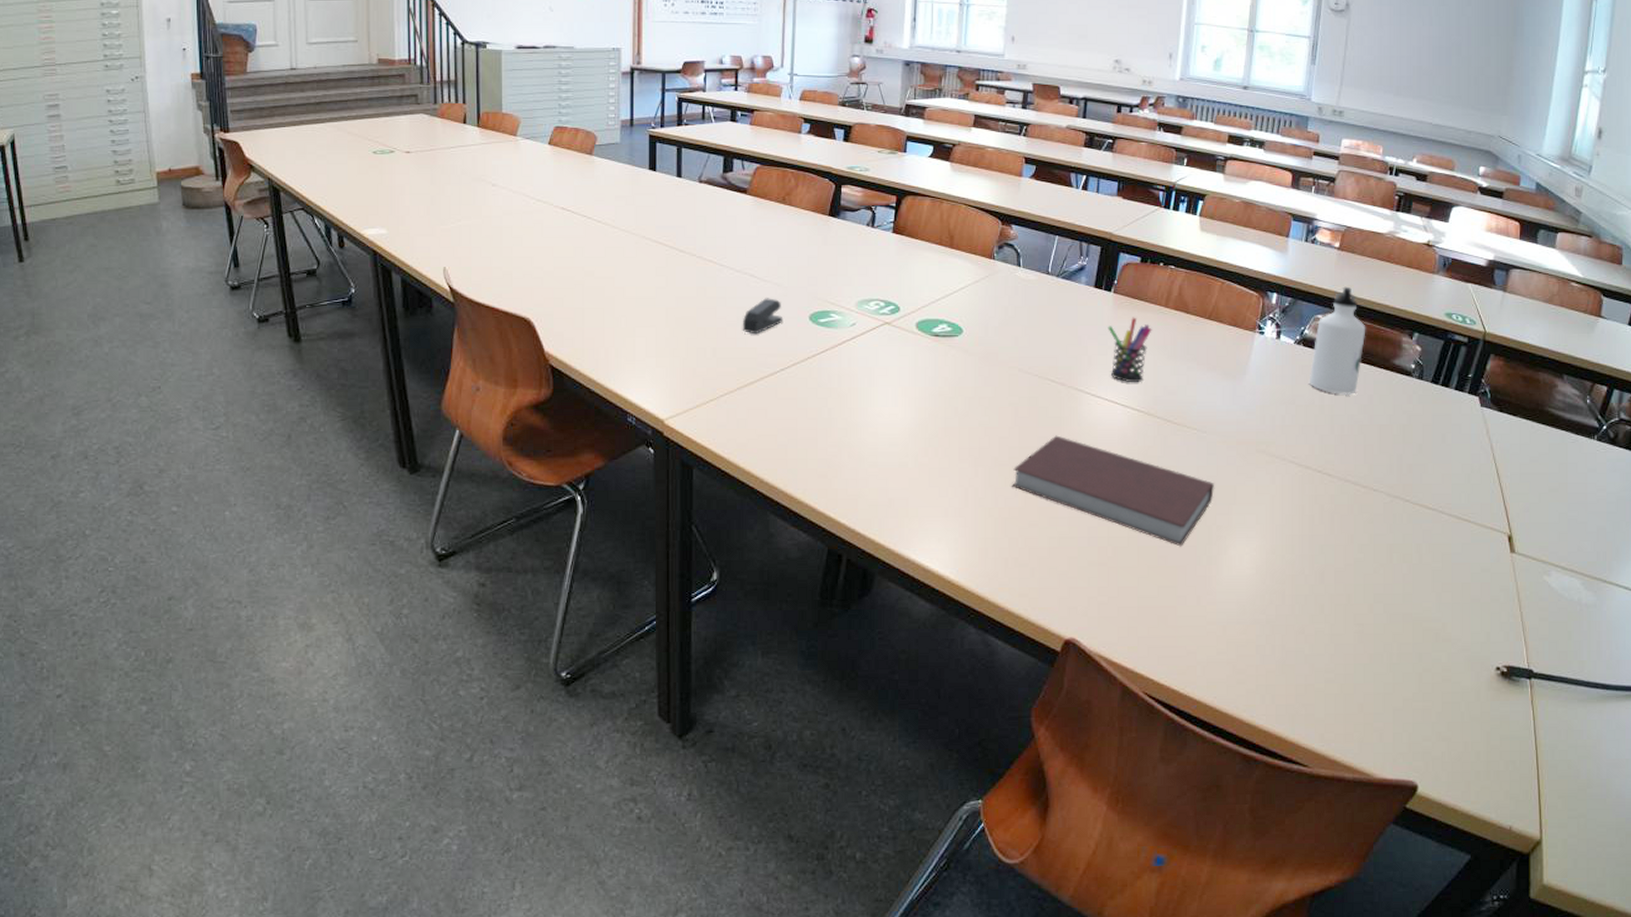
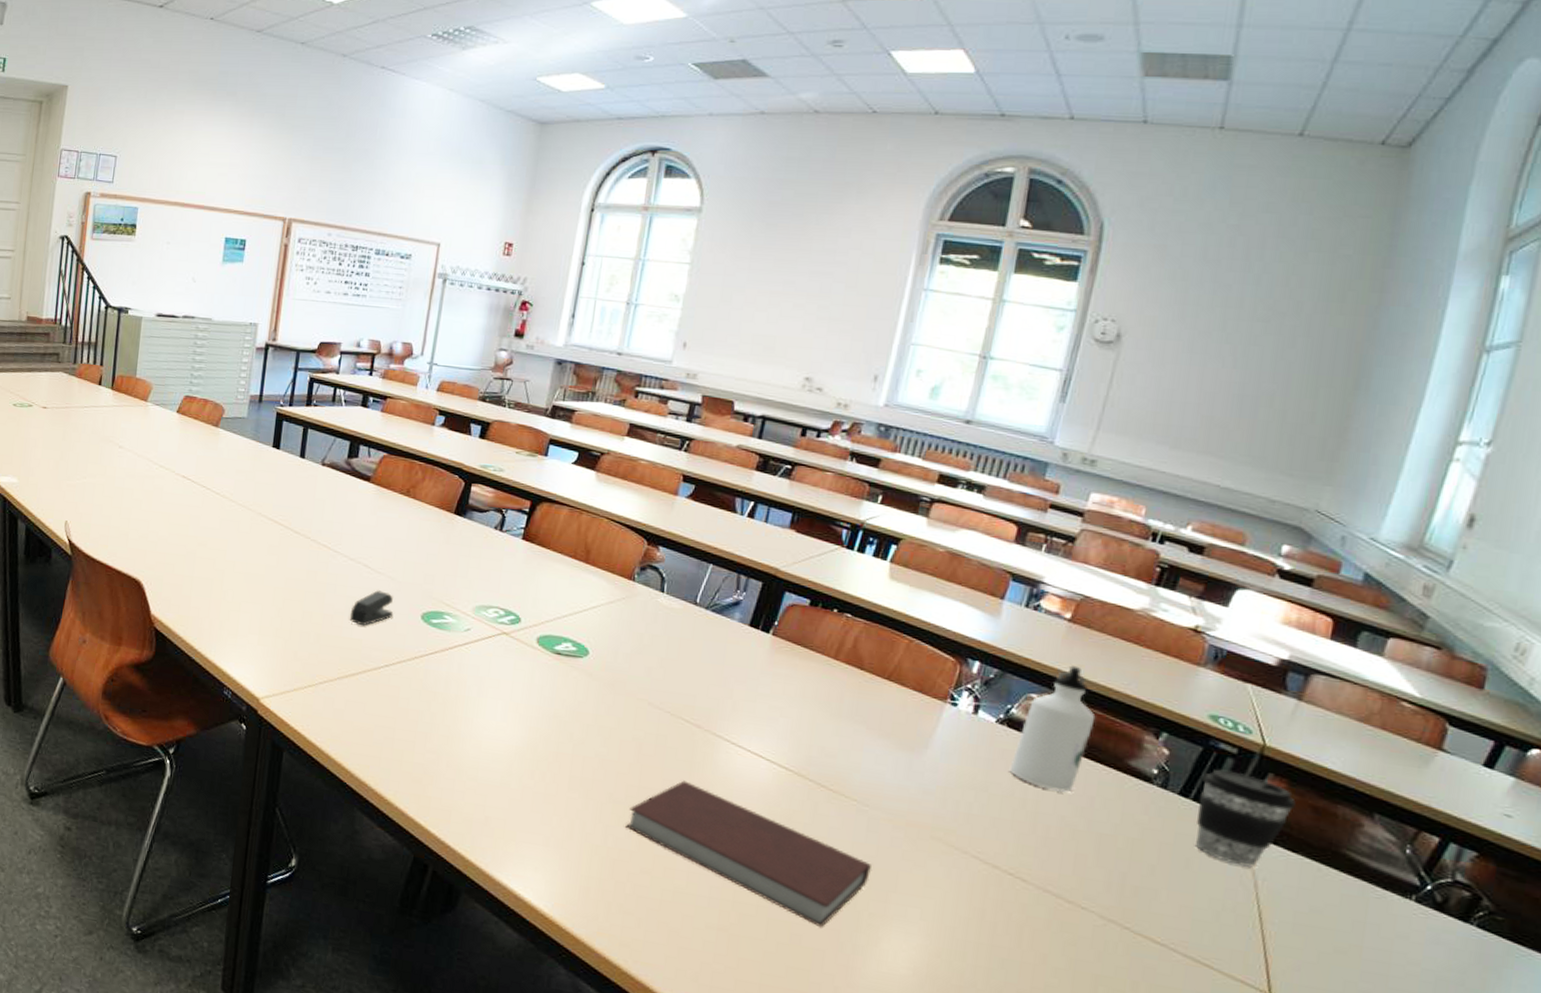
pen holder: present [1108,317,1152,383] -> none [758,664,815,738]
coffee cup: none [1447,357,1511,434] -> present [1194,769,1296,867]

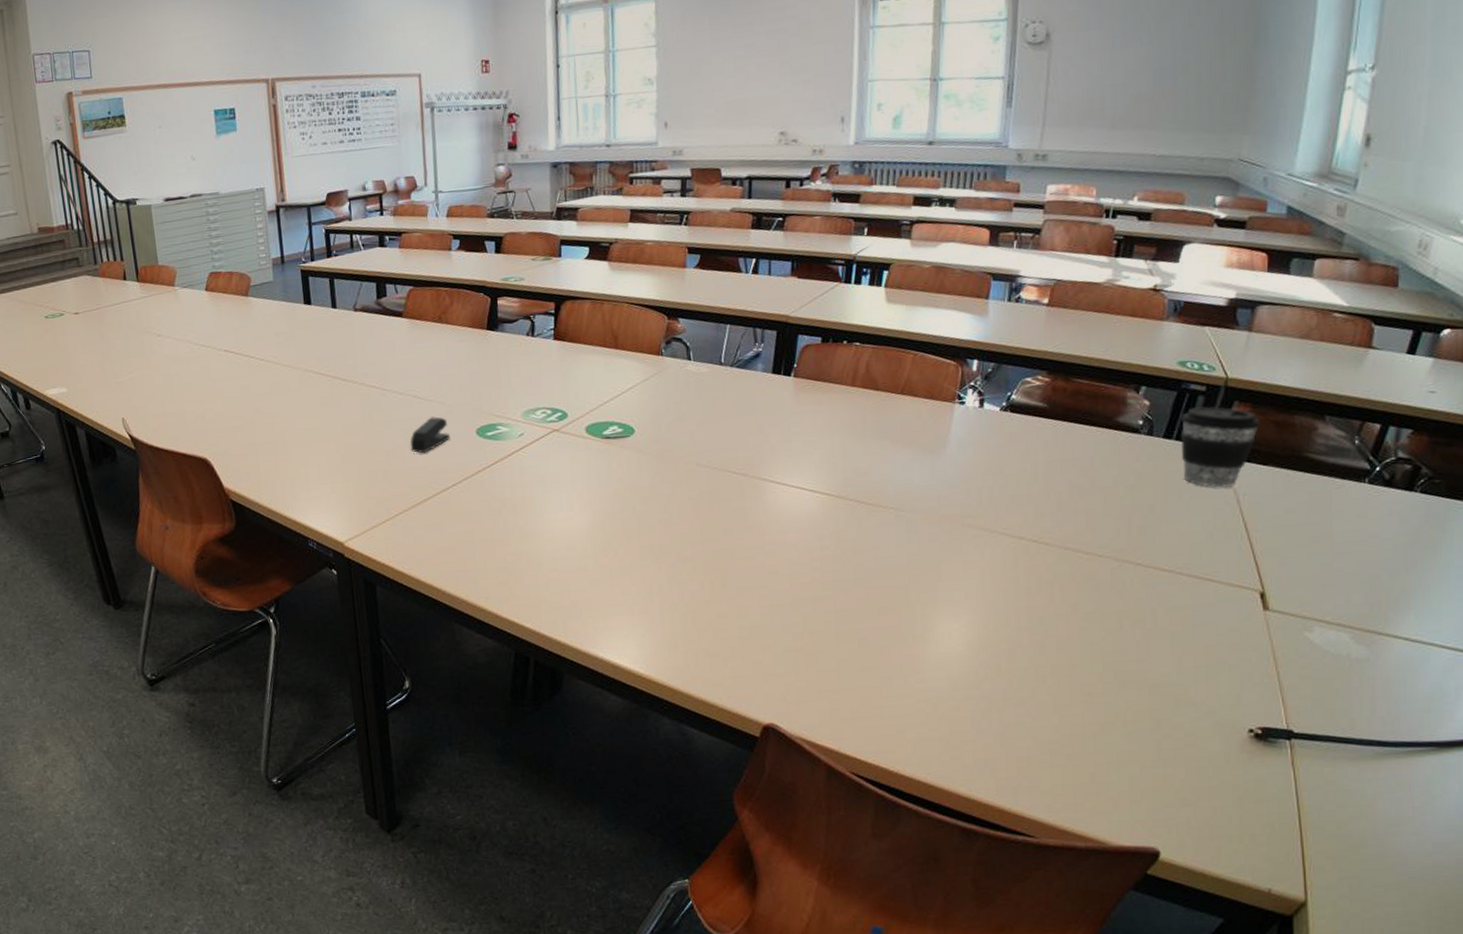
notebook: present [626,780,872,928] -> none [697,526,918,628]
water bottle: present [1009,665,1096,793] -> none [1018,344,1084,460]

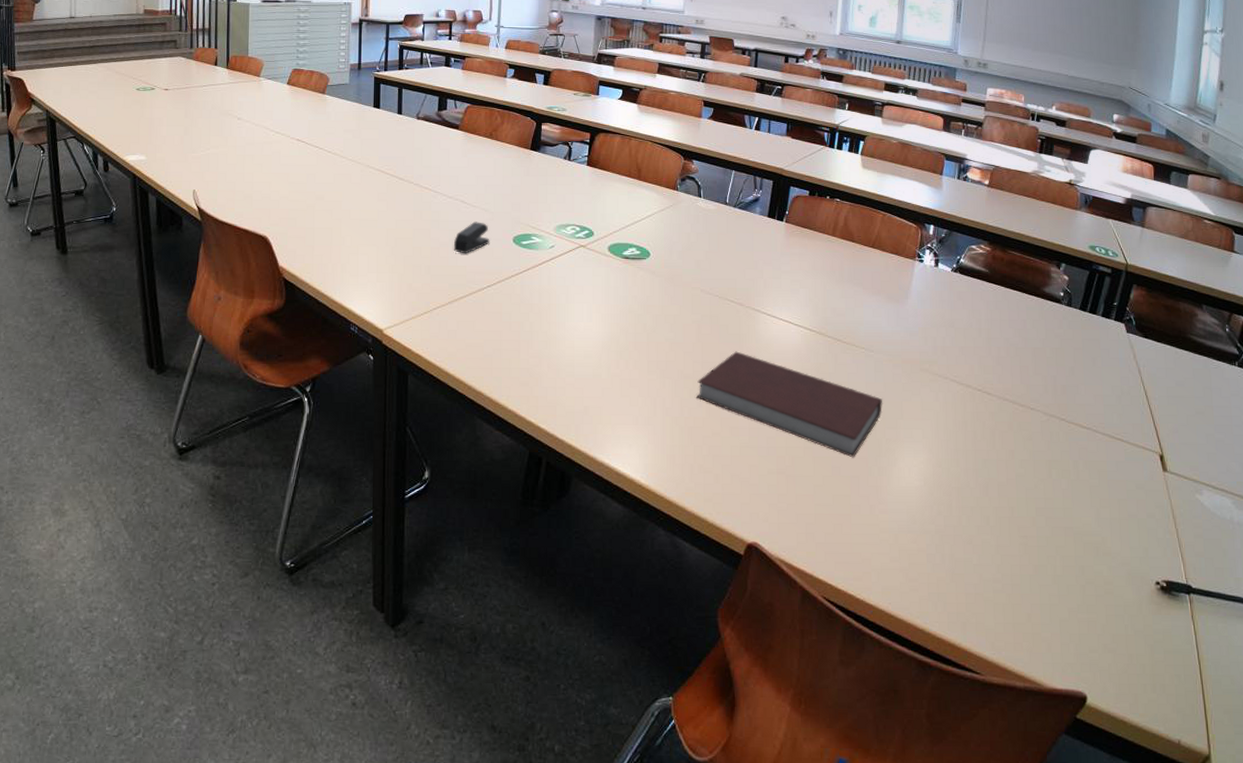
notebook: none [697,526,918,628] -> present [696,351,883,458]
coffee cup: present [1181,406,1260,488] -> none [1093,286,1154,358]

